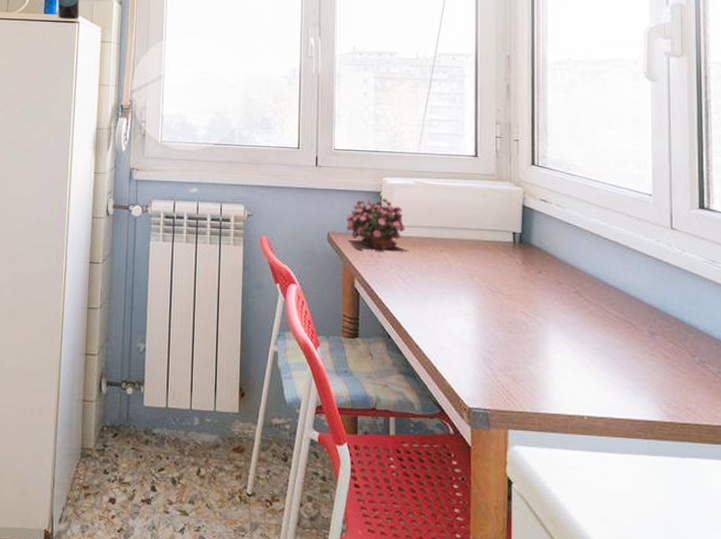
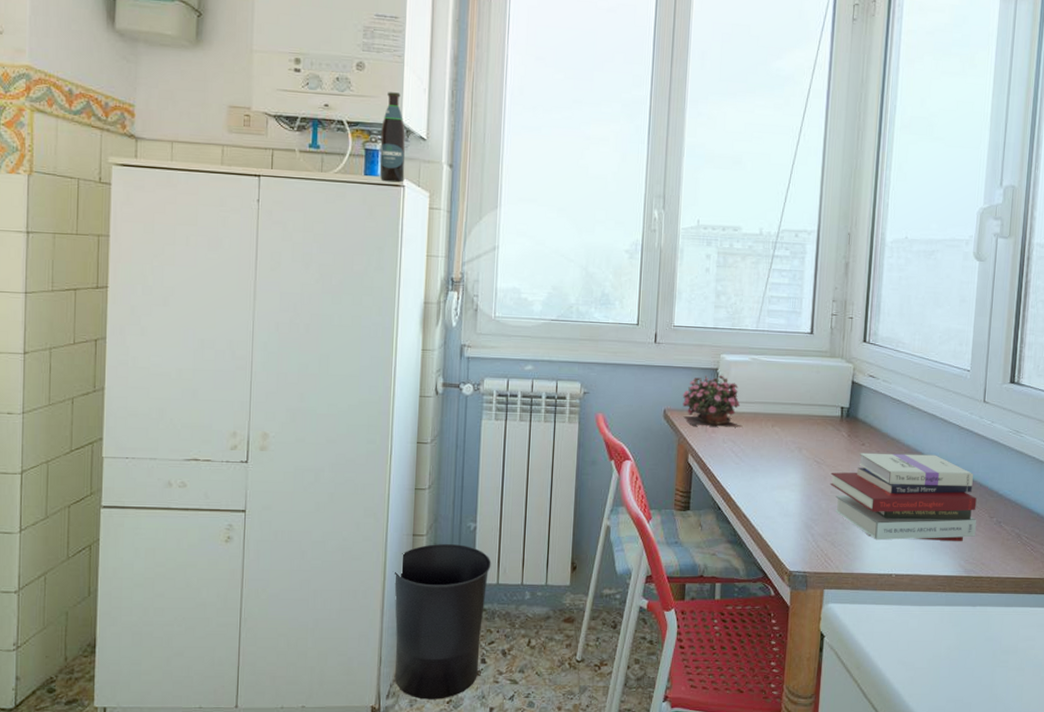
waste bin: none [66,363,160,527] -> present [392,543,491,699]
books: none [506,281,677,383] -> present [830,452,977,542]

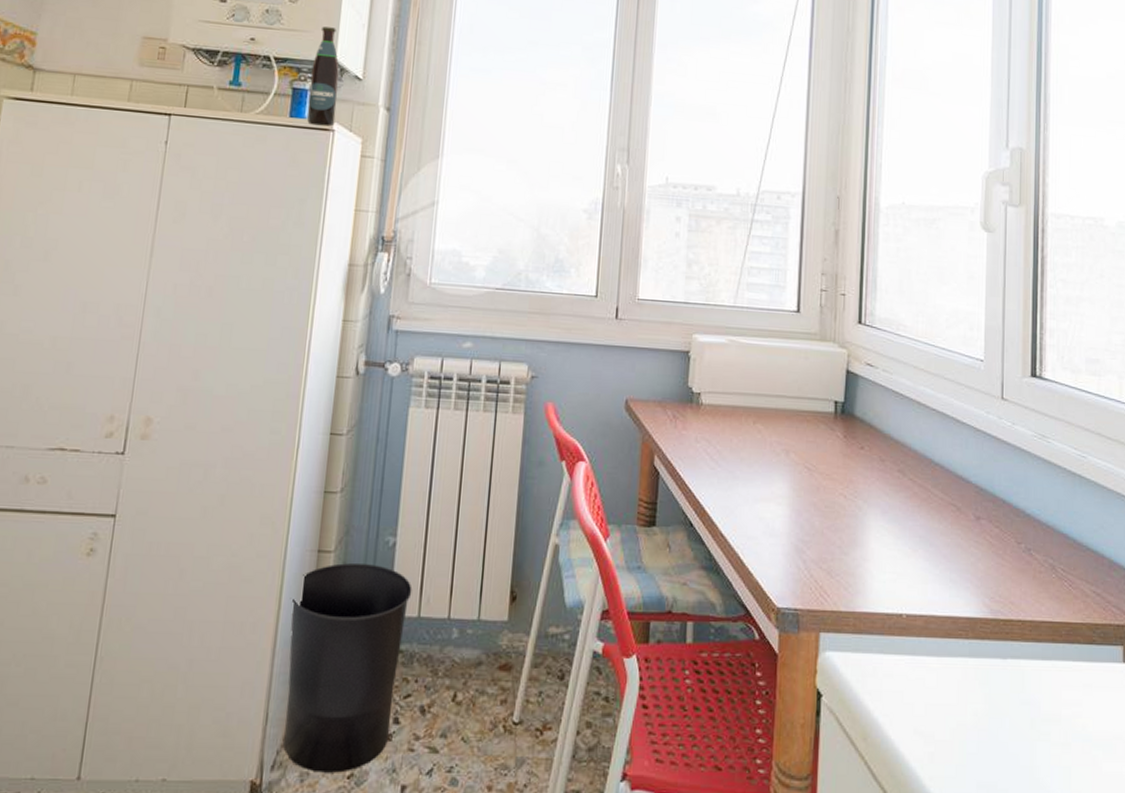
potted flower: present [682,374,743,428] -> none [647,358,719,424]
books: present [830,452,977,542] -> none [824,458,1002,574]

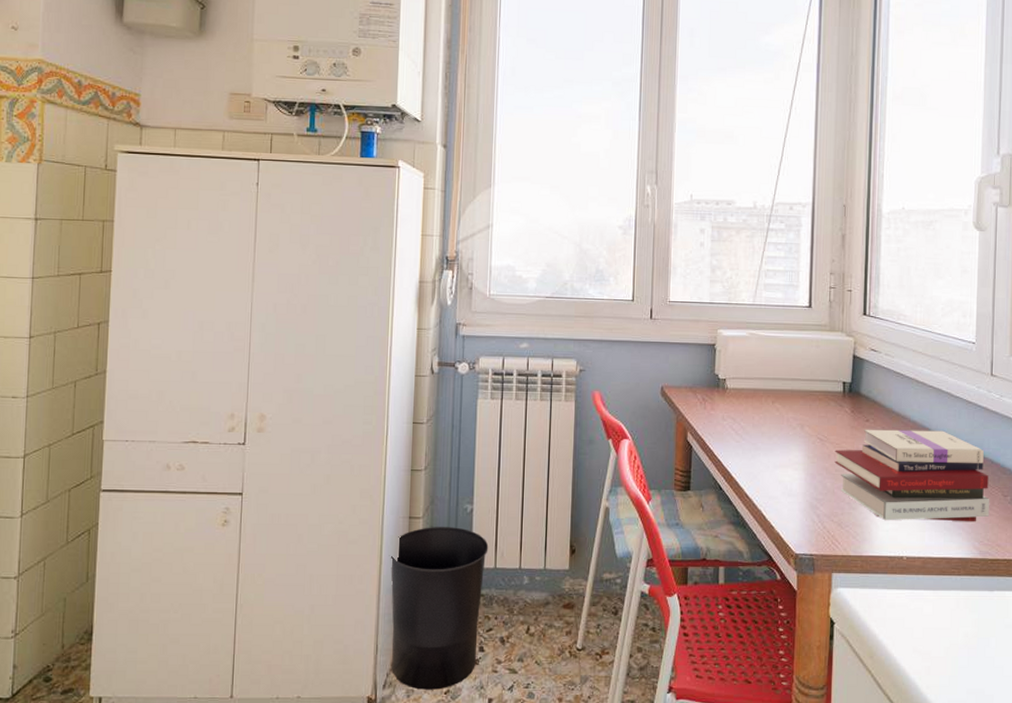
bottle: present [307,26,340,127] -> none [375,76,401,164]
books: none [824,458,1002,574] -> present [834,429,990,522]

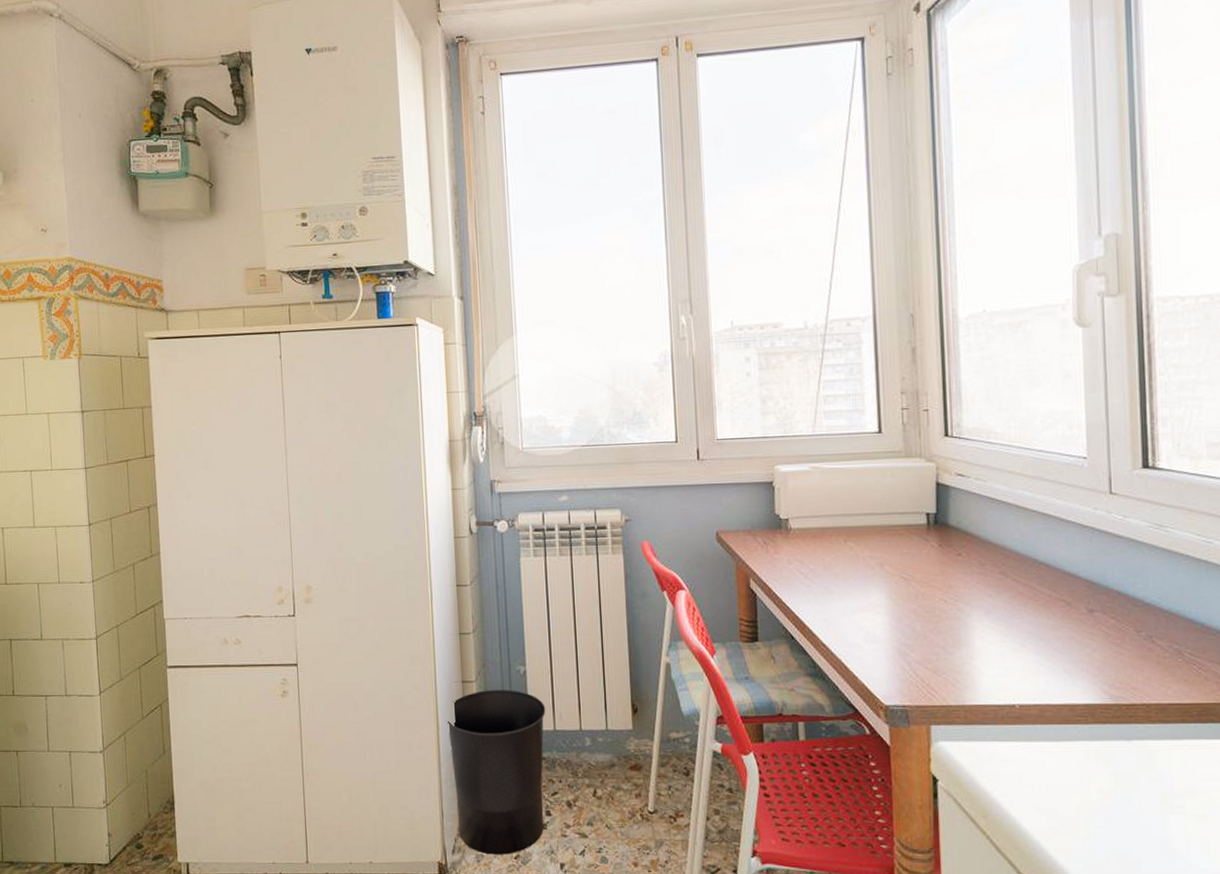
books: present [834,429,990,522] -> none [922,560,1120,666]

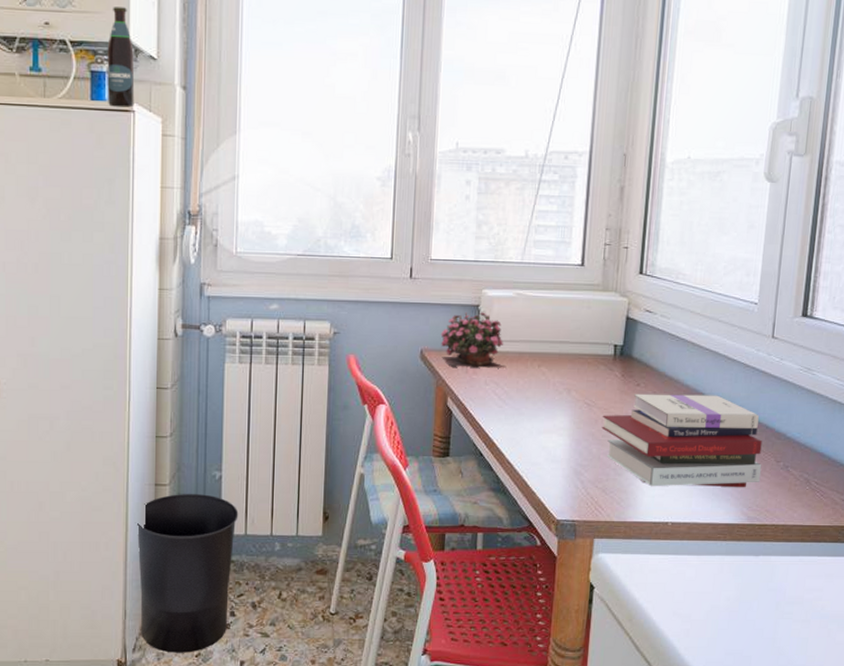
bottle: none [389,231,417,323] -> present [107,7,135,108]
potted flower: none [735,488,810,548] -> present [440,312,507,368]
books: none [922,560,1120,666] -> present [601,393,762,488]

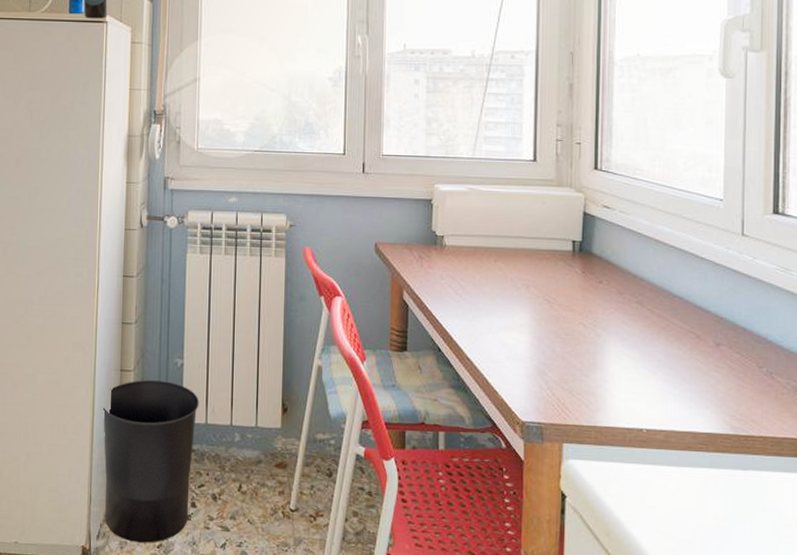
potted flower: present [440,312,507,368] -> none [394,206,462,263]
books: present [601,393,762,488] -> none [564,291,743,395]

